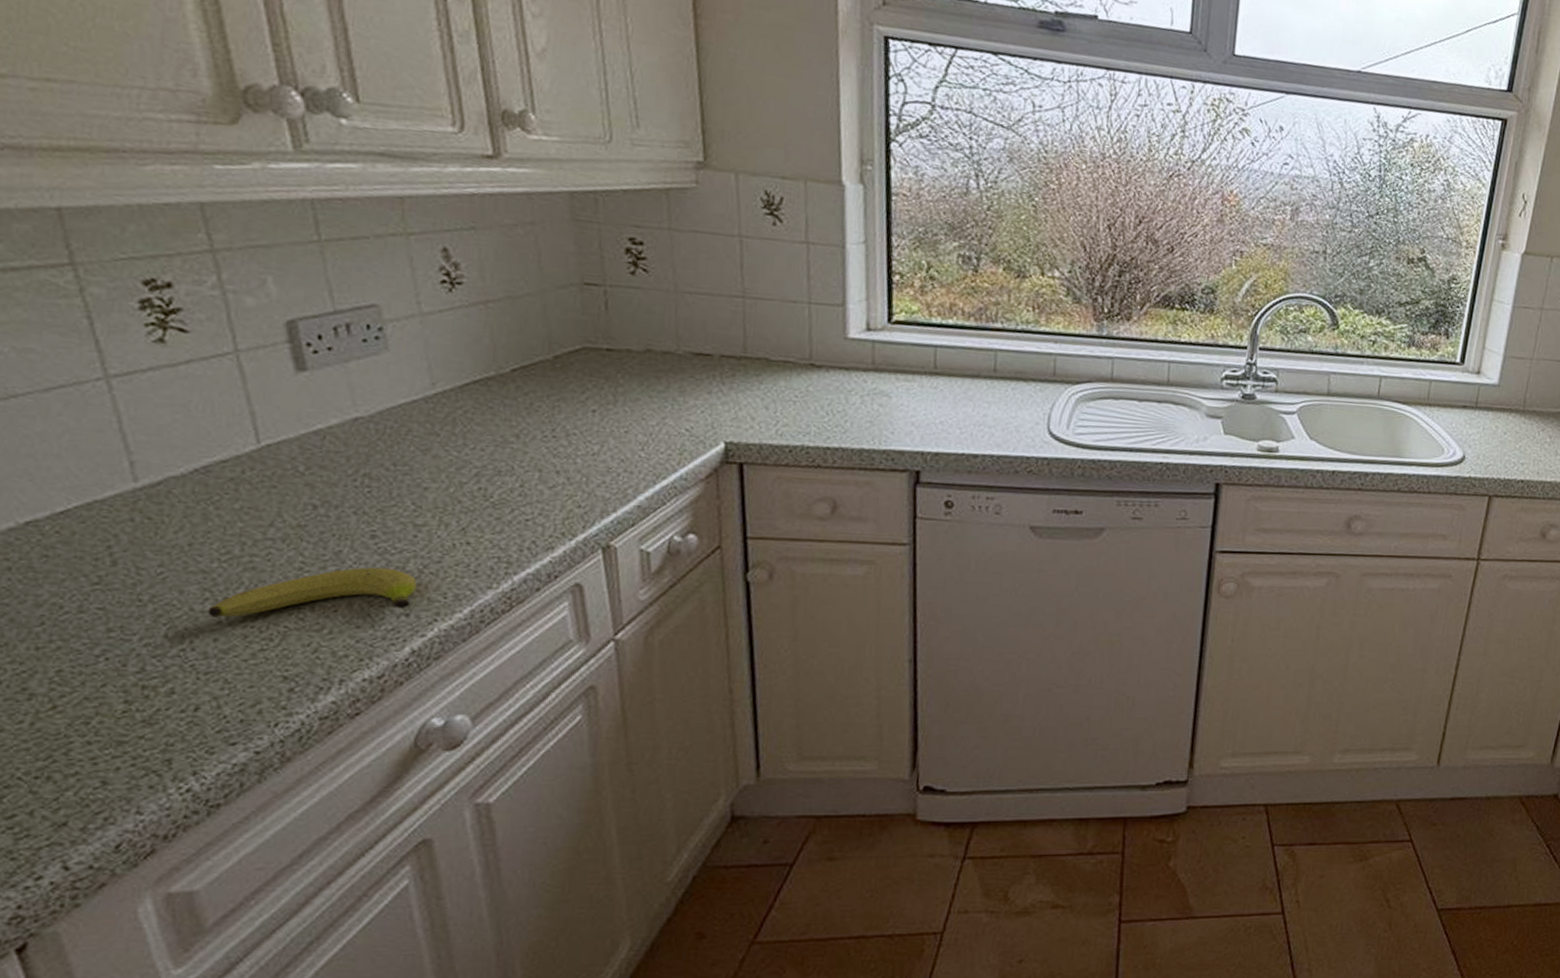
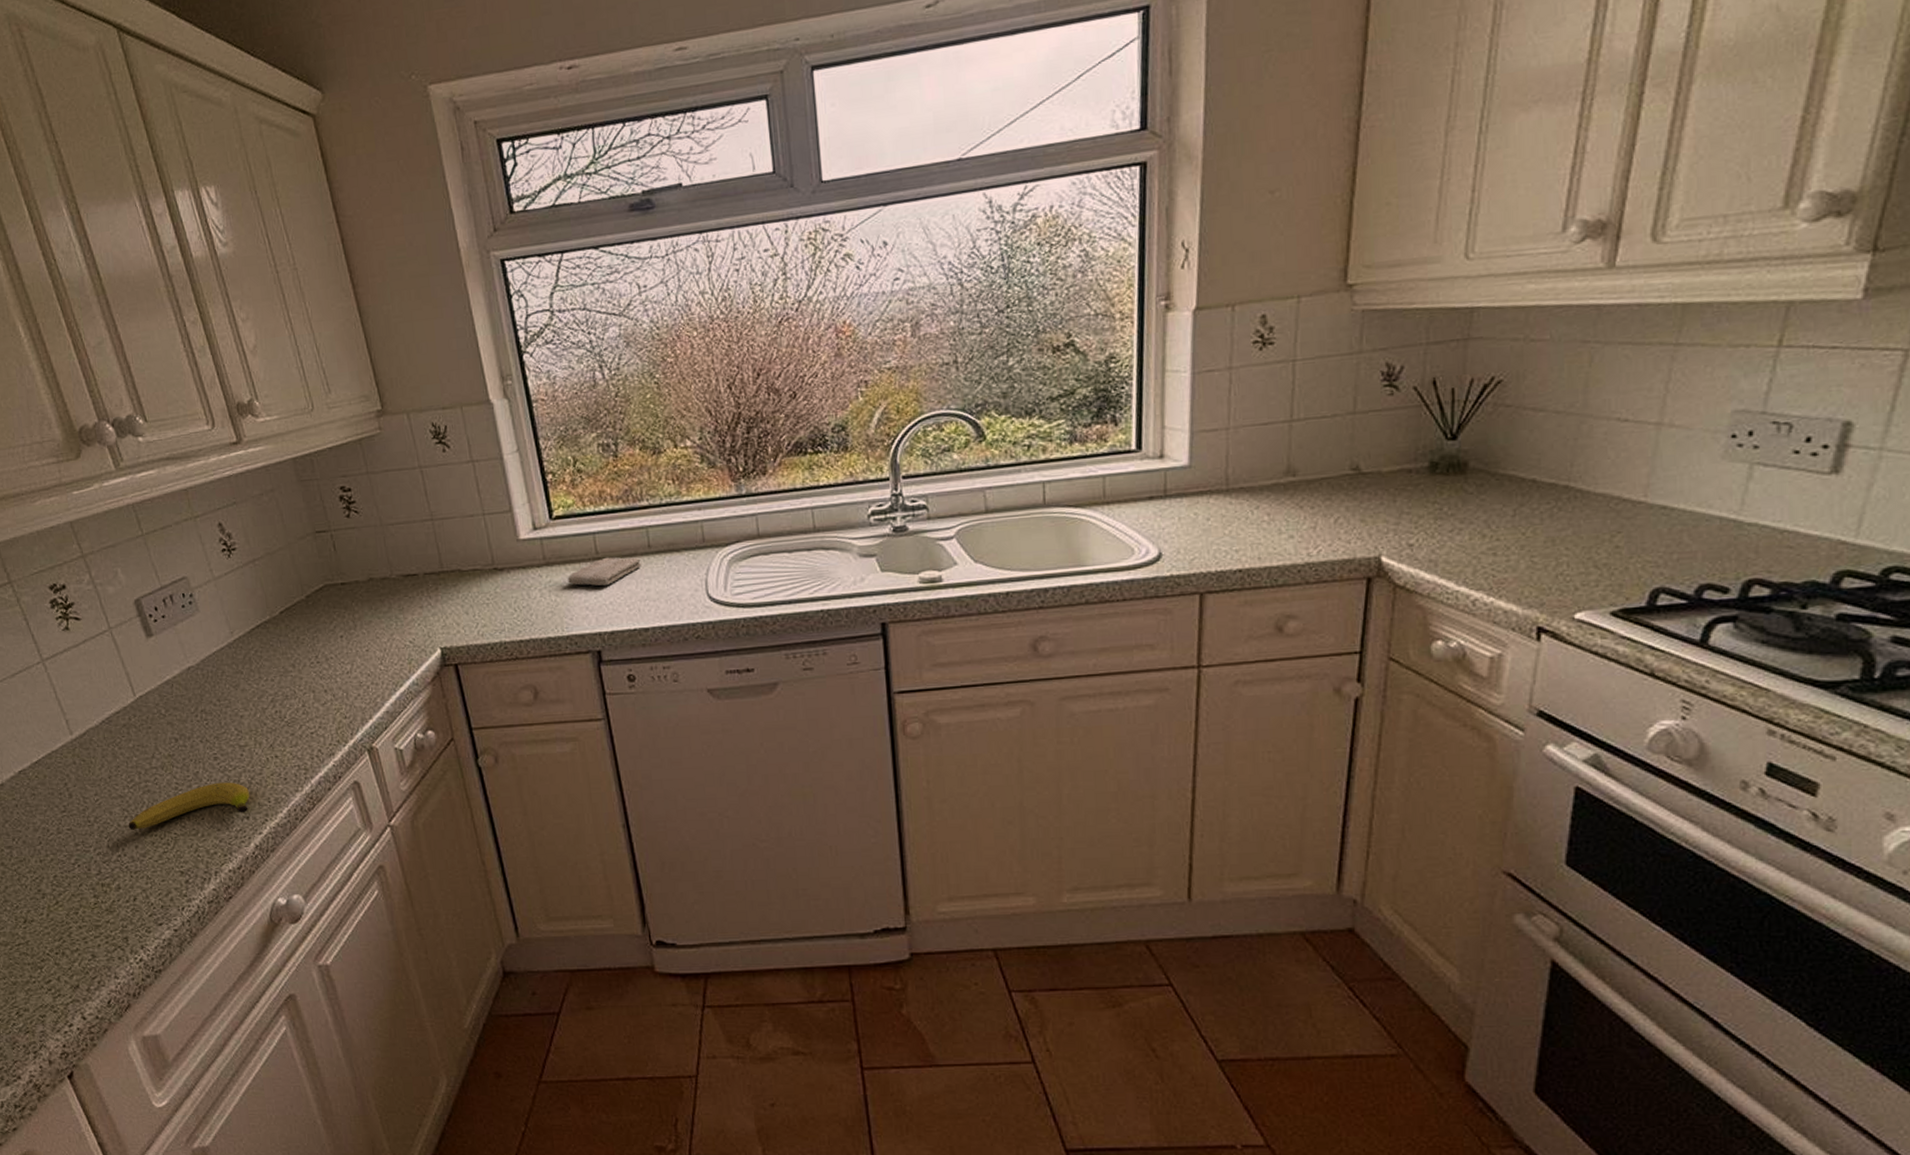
washcloth: none [896,373,983,404] -> present [568,556,641,586]

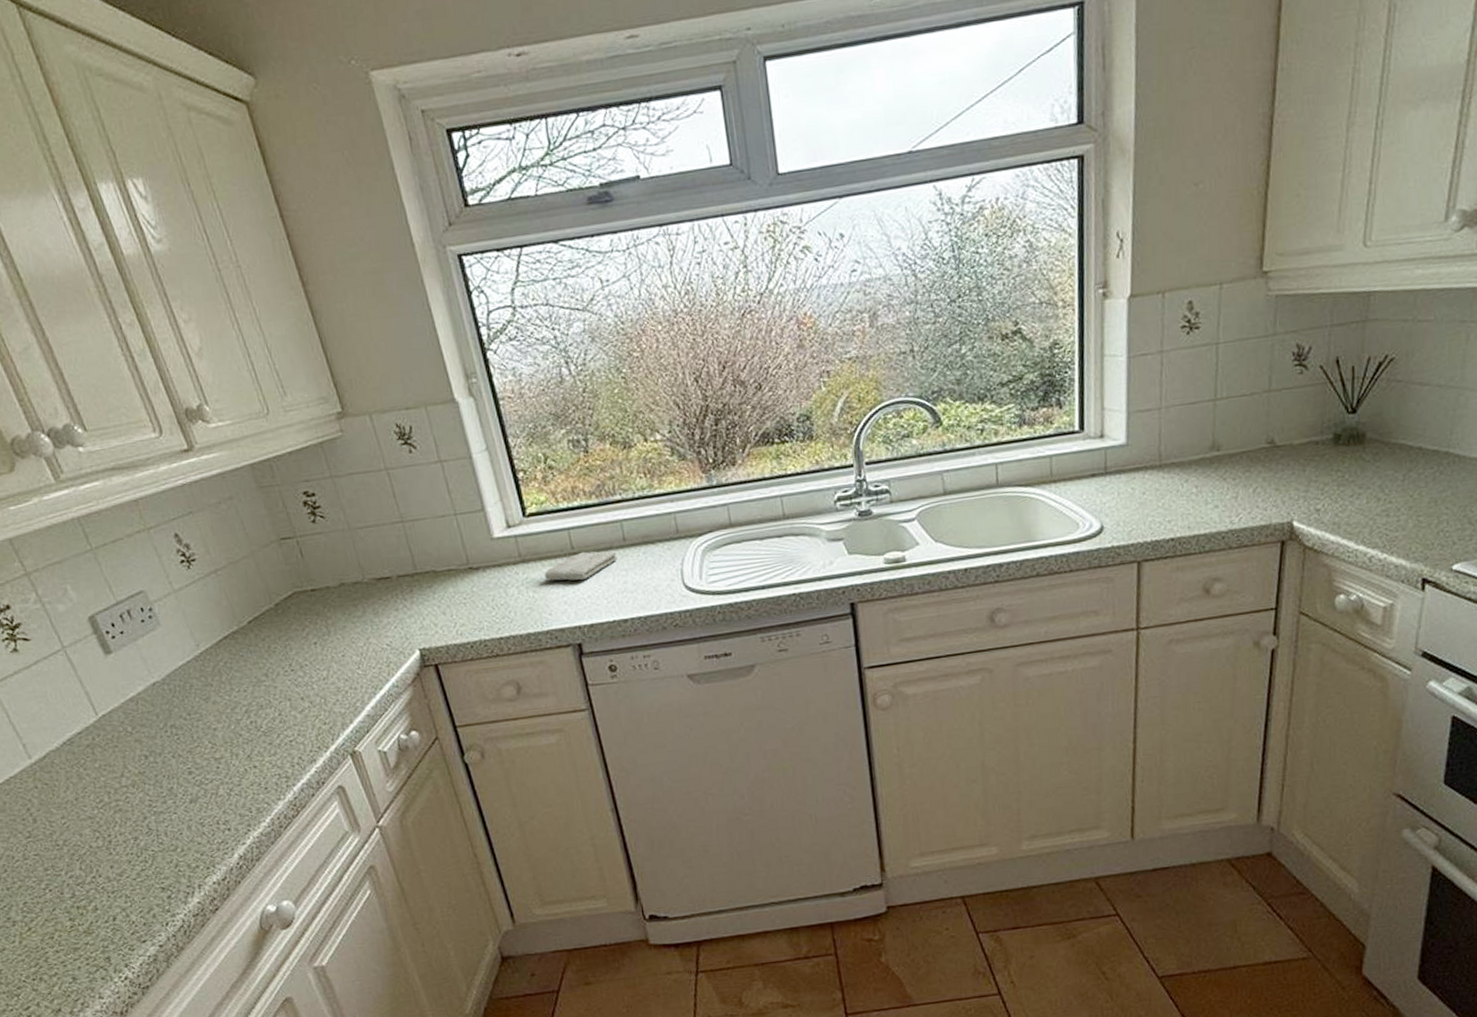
fruit: present [128,782,250,830] -> none [100,795,230,851]

